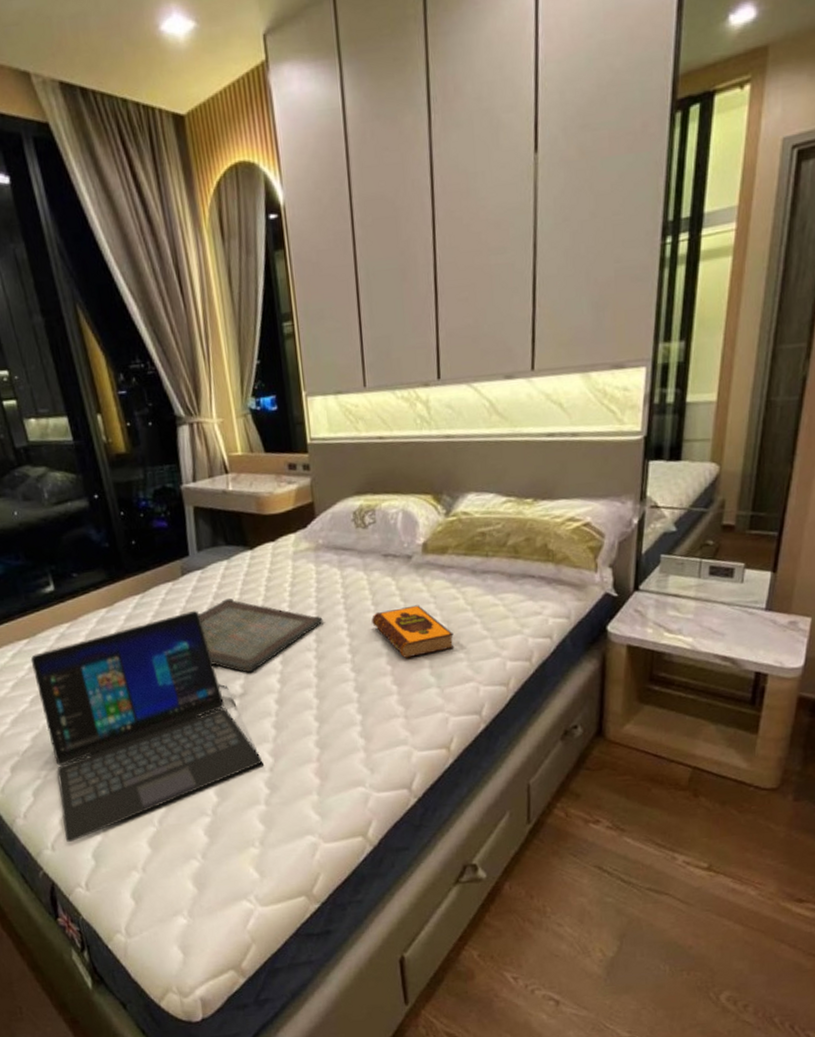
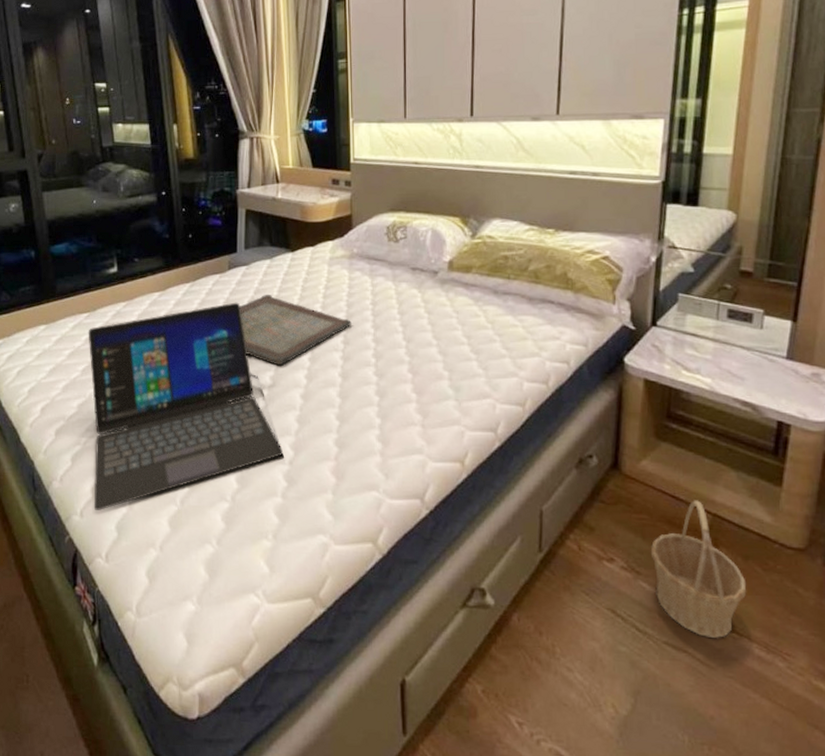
hardback book: present [371,605,455,659] -> none [397,318,474,369]
basket: none [634,756,724,879] -> present [650,500,747,638]

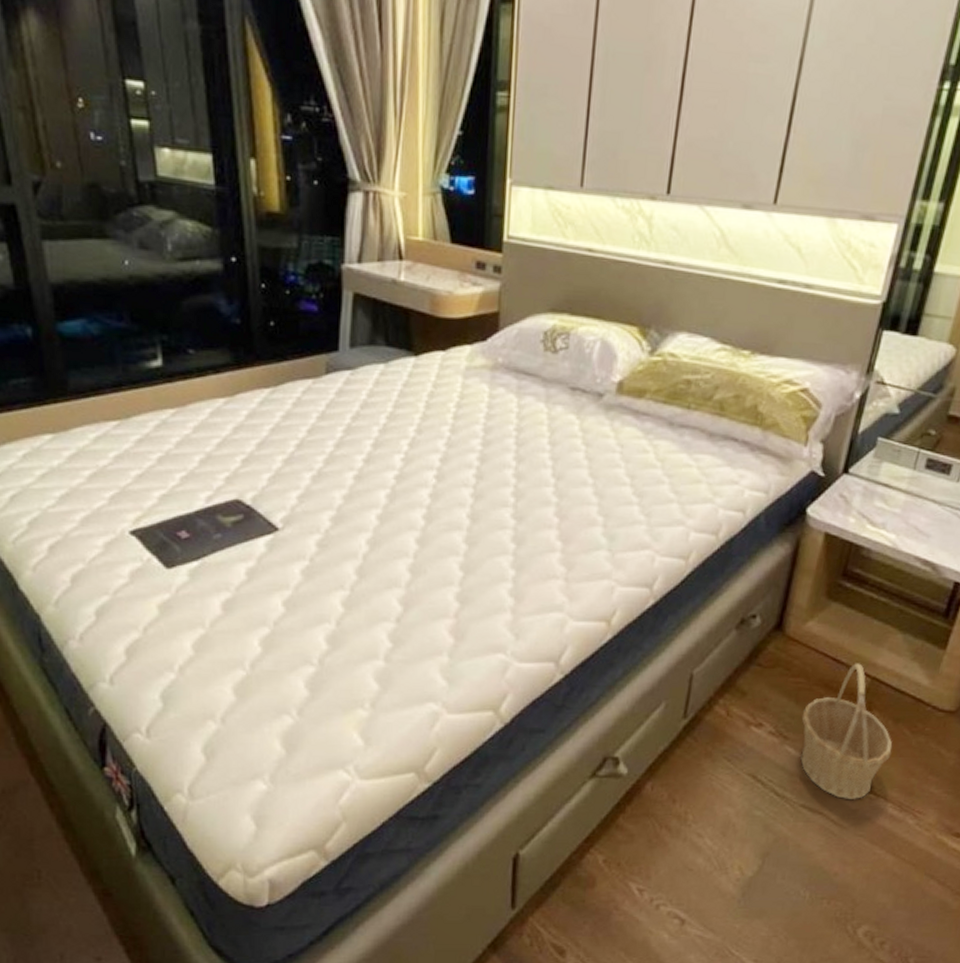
laptop: present [88,302,284,510] -> none [118,417,390,676]
serving tray: present [239,295,351,366] -> none [339,410,488,502]

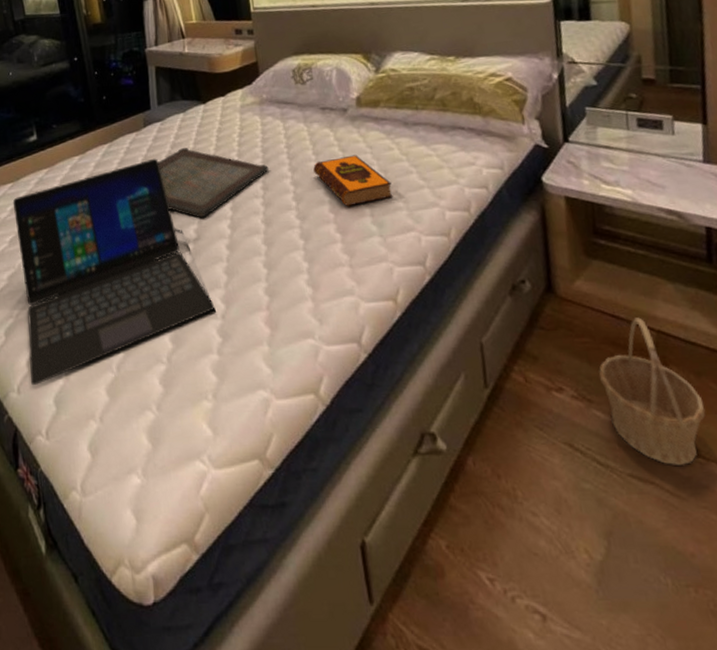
laptop: none [118,417,390,676] -> present [13,158,215,385]
serving tray: none [339,410,488,502] -> present [158,148,269,218]
hardback book: none [545,452,636,513] -> present [313,155,393,207]

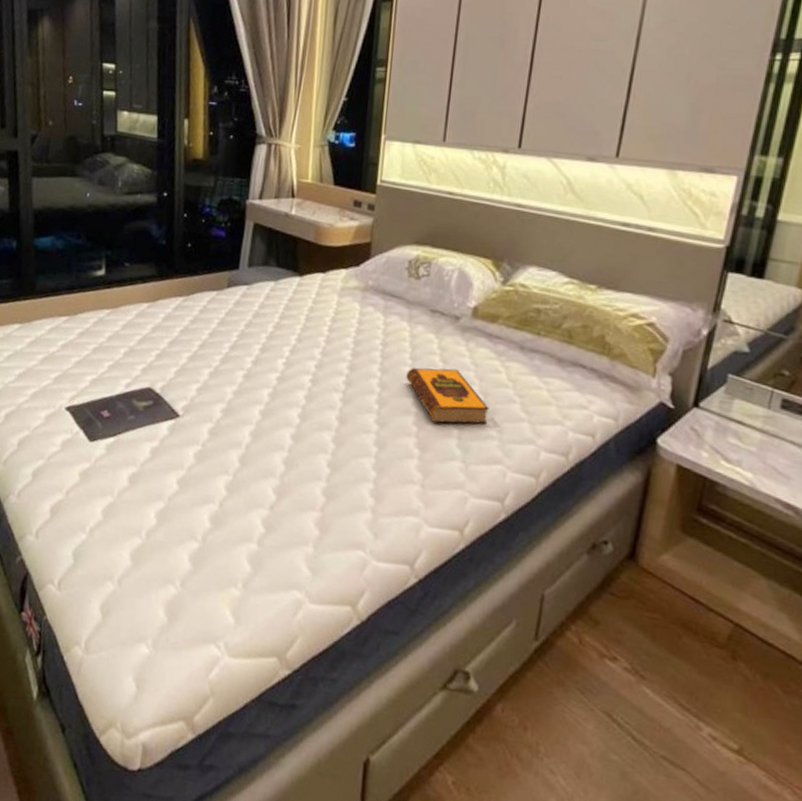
laptop: present [13,158,215,385] -> none [51,324,265,533]
serving tray: present [158,148,269,218] -> none [234,320,357,401]
basket: present [599,317,706,465] -> none [659,605,763,760]

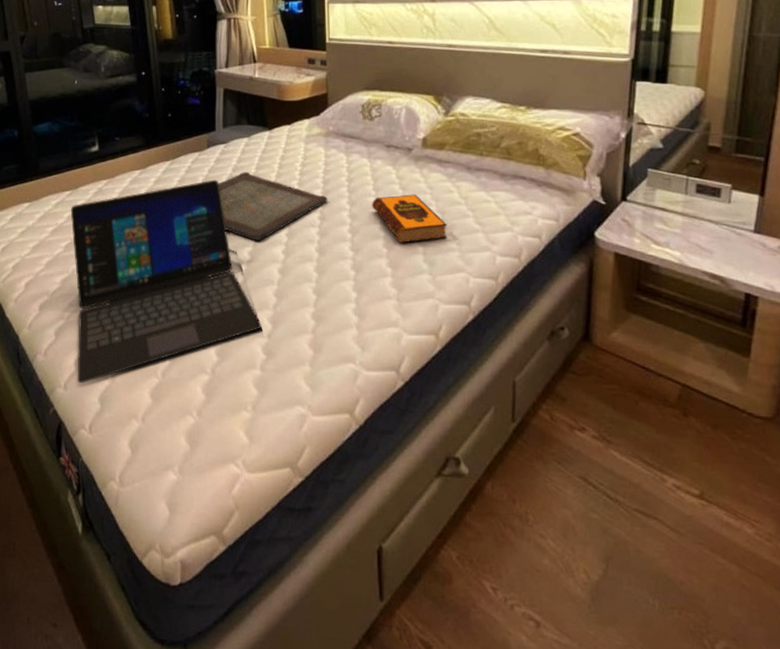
laptop: none [51,324,265,533] -> present [70,179,262,383]
serving tray: none [234,320,357,401] -> present [218,172,328,241]

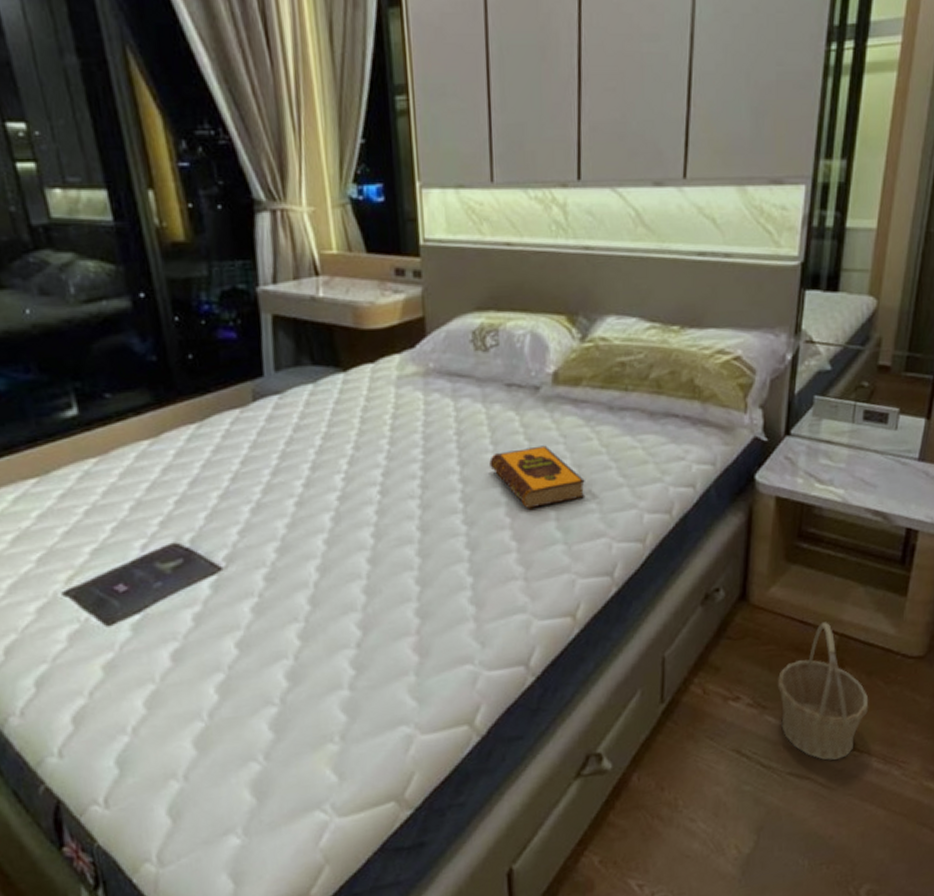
laptop: present [70,179,262,383] -> none [40,445,349,746]
serving tray: present [218,172,328,241] -> none [273,432,430,525]
basket: none [621,371,716,505] -> present [777,622,869,760]

